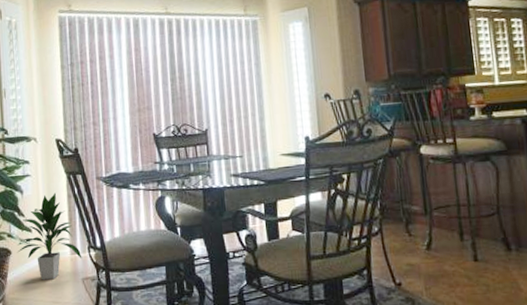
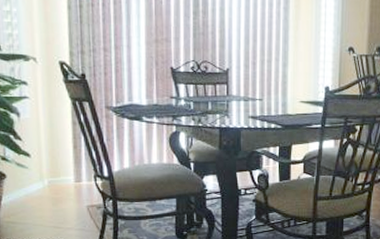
indoor plant: present [17,193,82,280] -> none [13,118,88,206]

